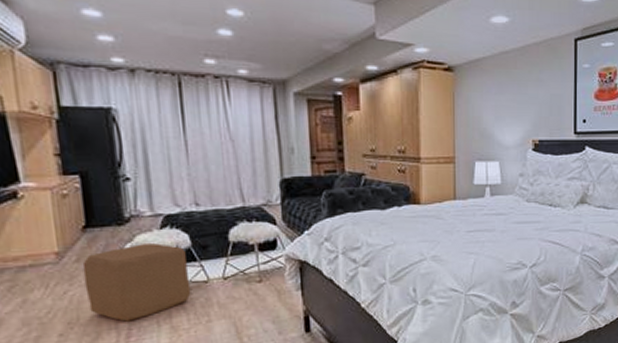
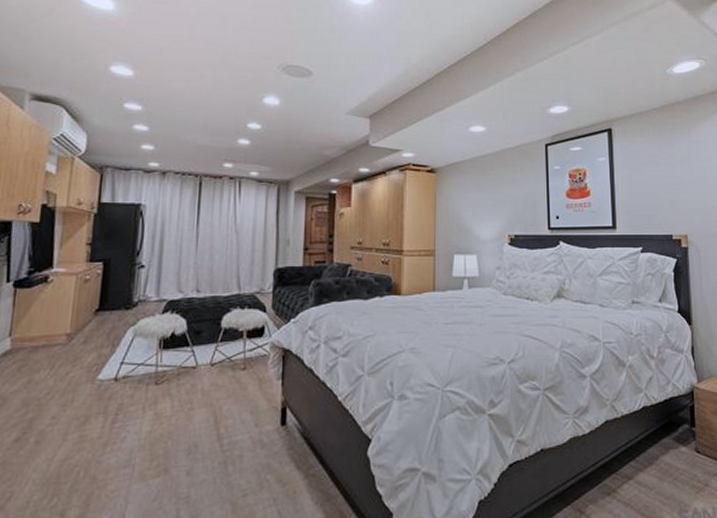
pouf: present [82,243,191,322] -> none [85,328,181,406]

